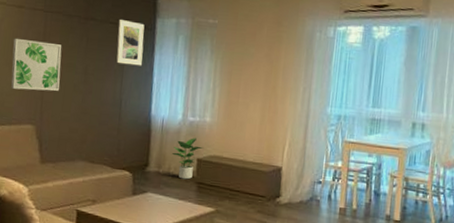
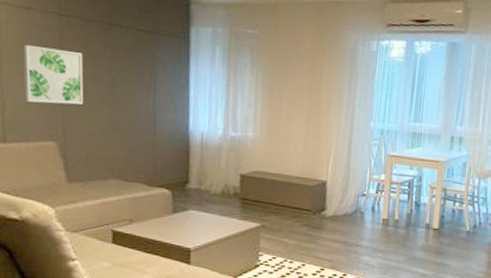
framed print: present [116,20,145,66] -> none [147,27,178,78]
potted plant: present [171,138,204,180] -> none [213,153,247,196]

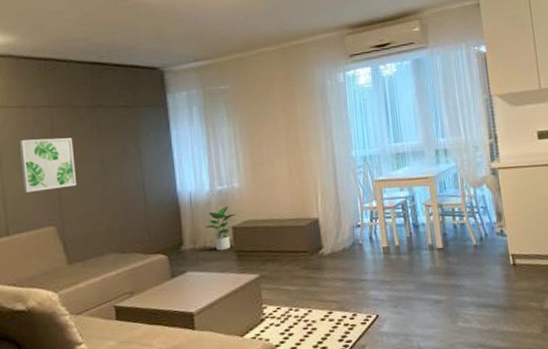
potted plant: none [213,153,247,196] -> present [205,206,237,251]

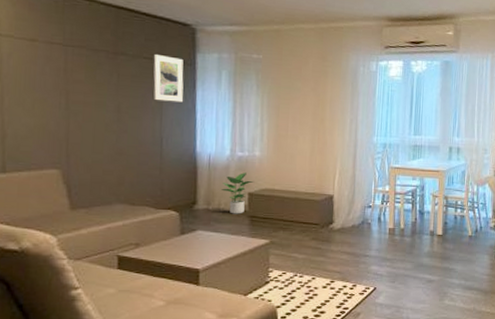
wall art: present [19,137,77,193] -> none [26,74,89,132]
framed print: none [128,101,159,147] -> present [153,54,184,103]

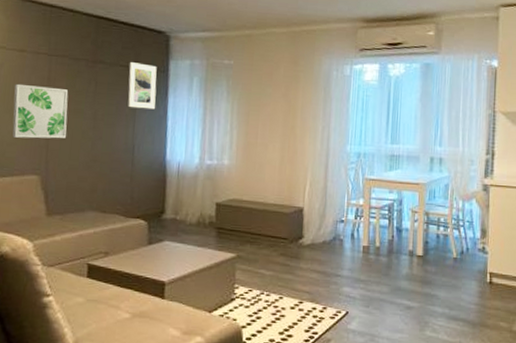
wall art: none [26,74,89,132] -> present [12,83,69,139]
potted plant: present [221,172,255,214] -> none [188,182,223,226]

